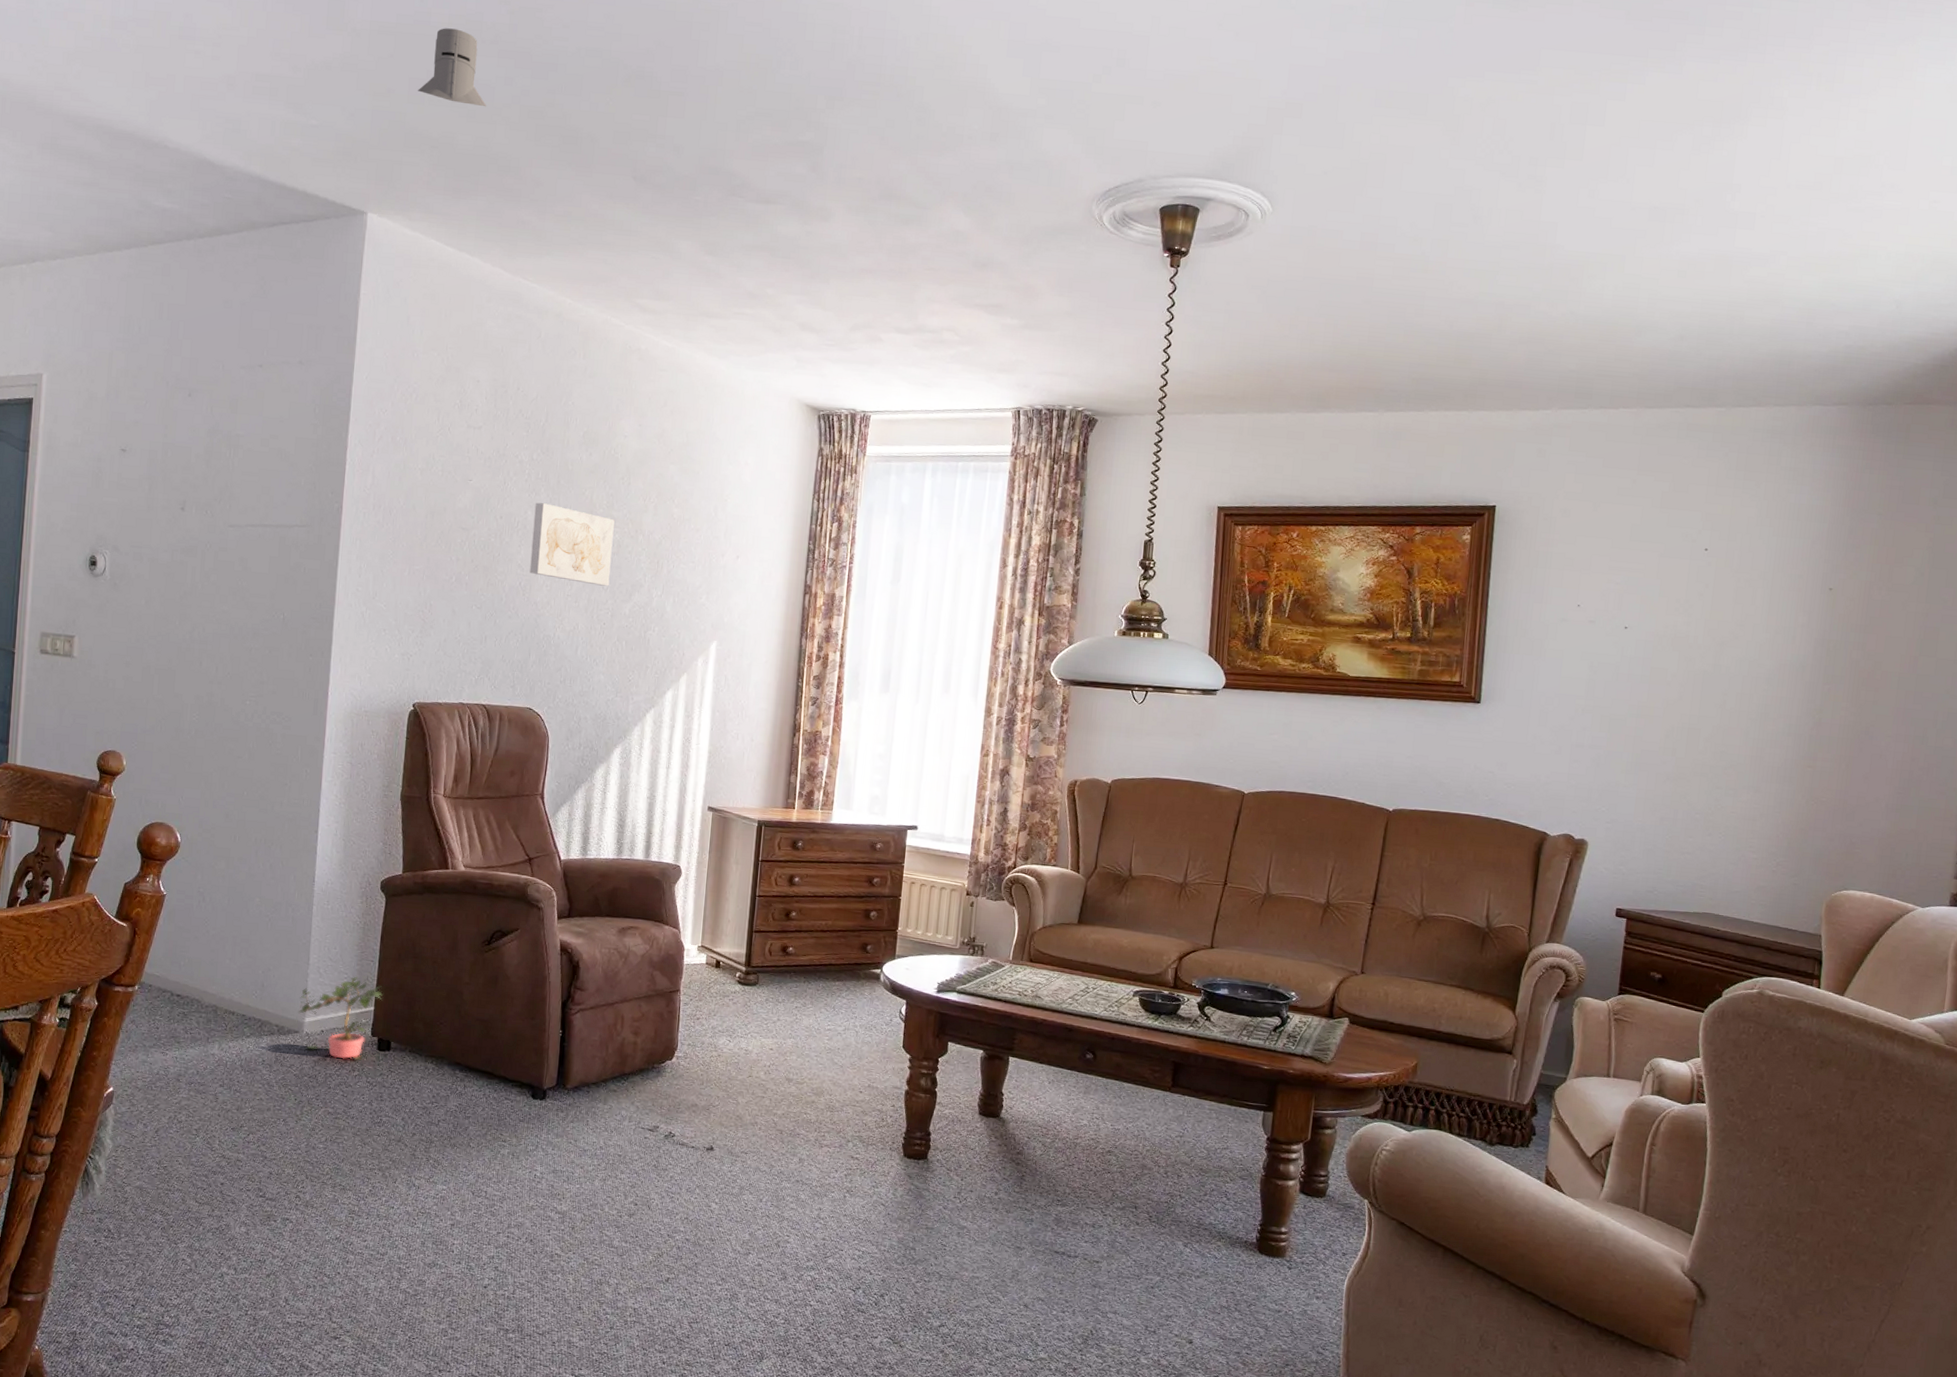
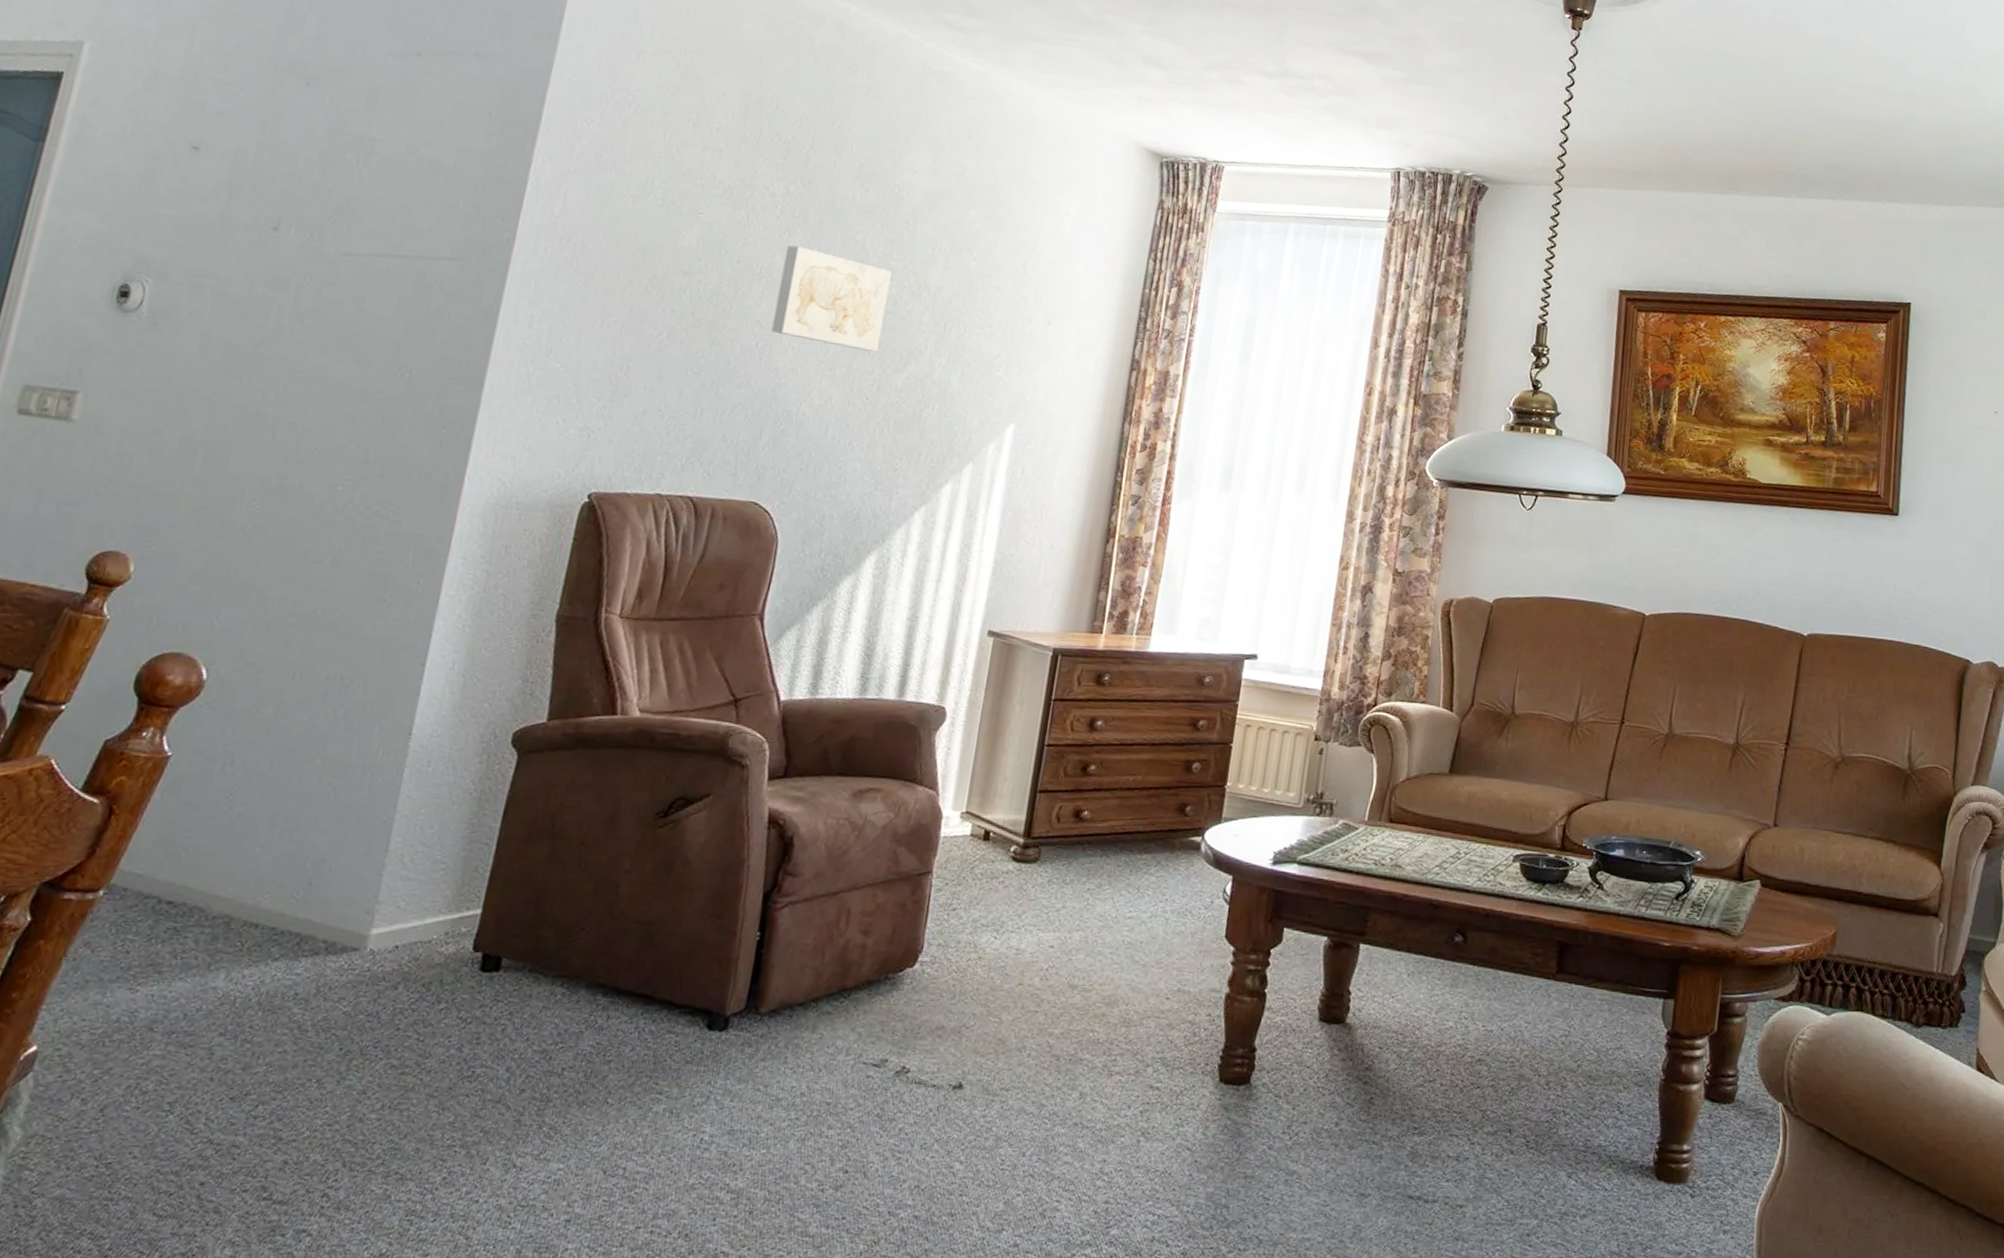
potted plant: present [298,976,383,1060] -> none [361,866,498,987]

